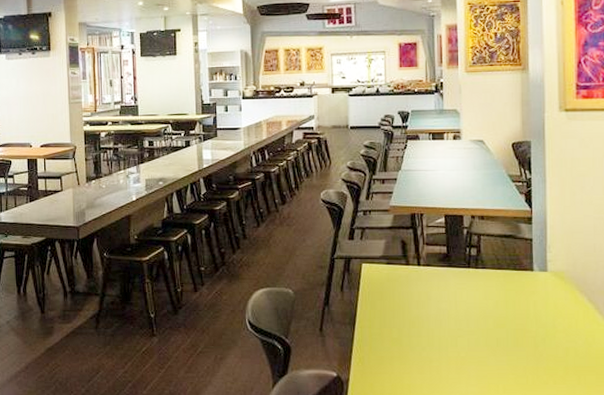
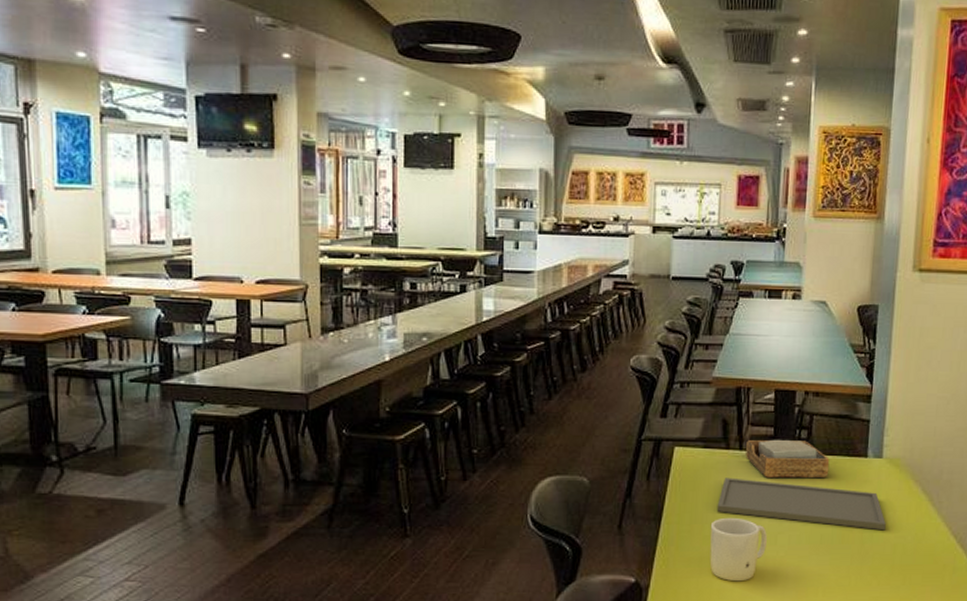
mug: none [397,322,449,378] -> present [709,517,768,582]
tray: none [402,289,557,335] -> present [716,478,886,531]
napkin holder: none [423,256,499,290] -> present [746,439,830,479]

